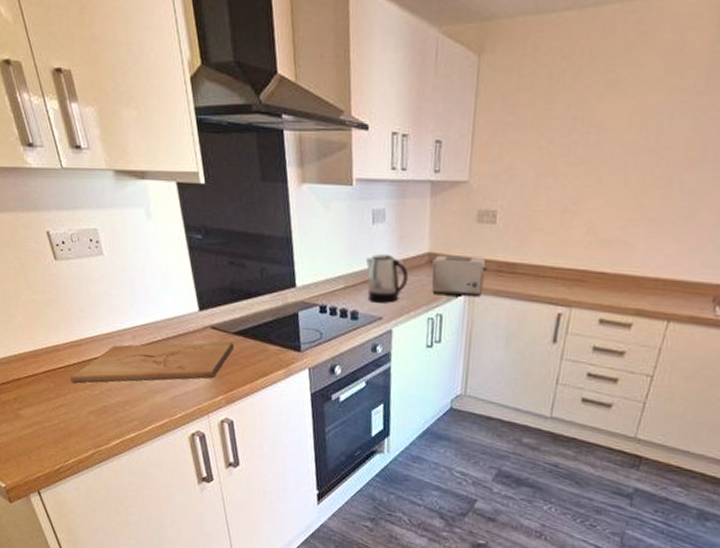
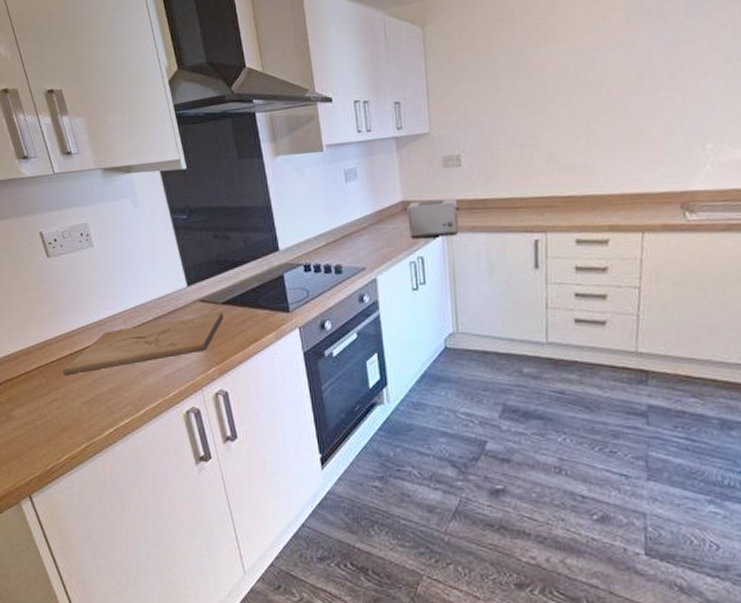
kettle: present [366,253,409,303] -> none [344,207,386,255]

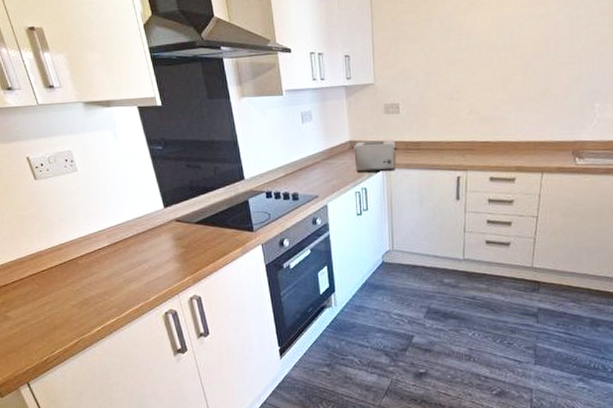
cutting board: present [62,313,223,375] -> none [53,231,196,282]

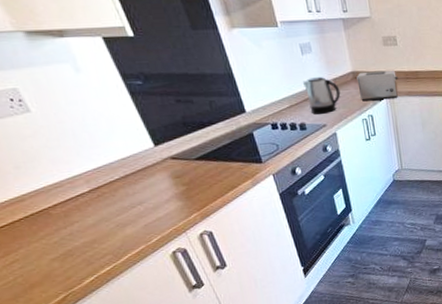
kettle: none [300,145,336,185] -> present [303,76,341,114]

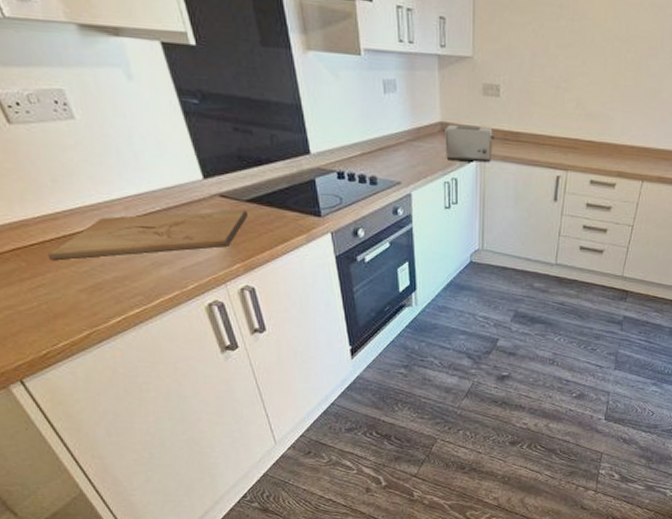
cutting board: none [18,167,198,237] -> present [47,210,247,260]
kettle: present [303,76,341,114] -> none [381,122,423,169]

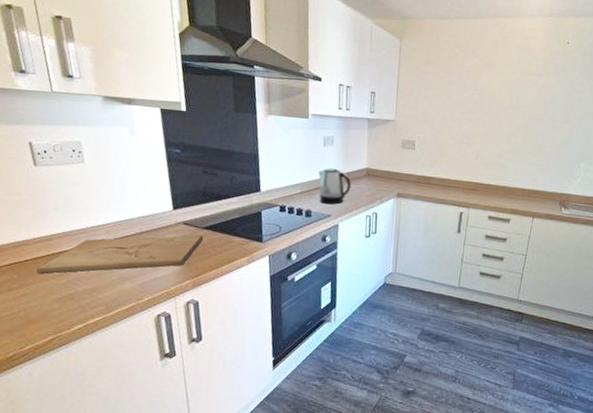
kettle: none [381,122,423,169] -> present [318,168,352,205]
toaster: present [445,124,495,163] -> none [369,170,410,201]

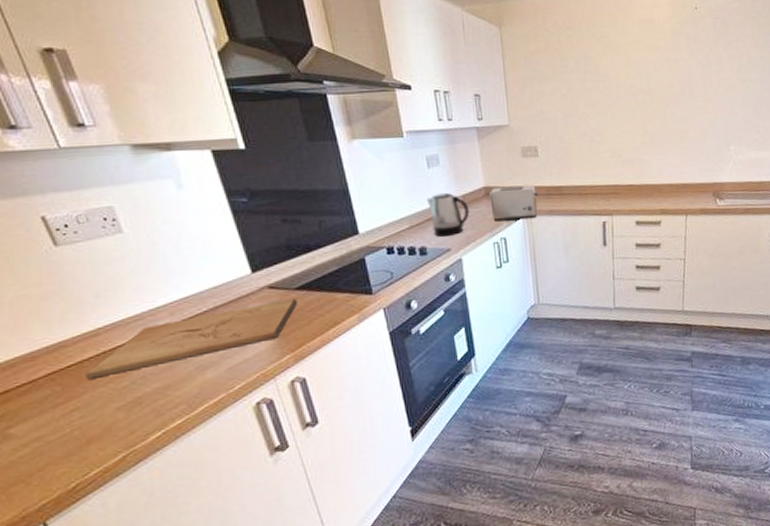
toaster: none [369,170,410,201] -> present [489,185,538,222]

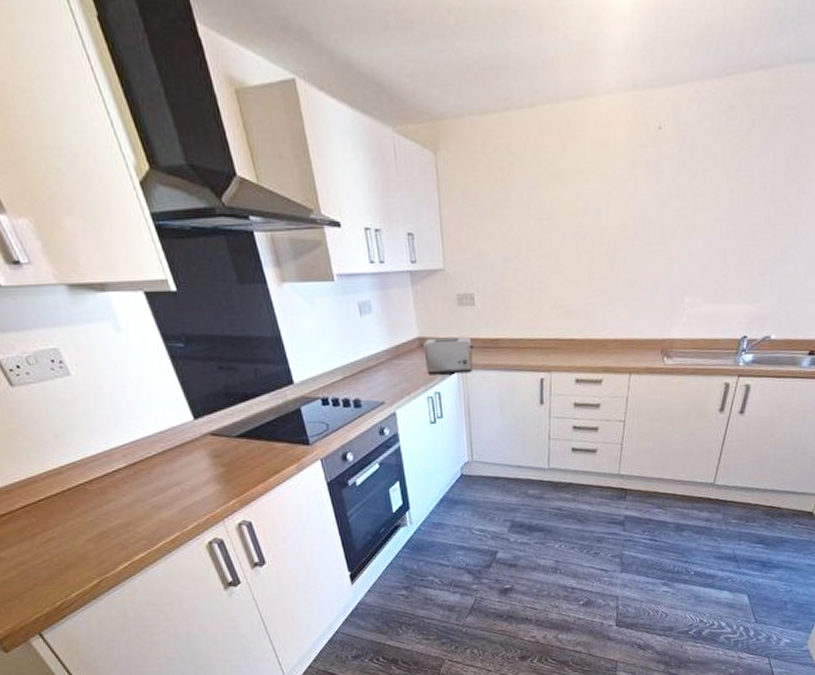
cutting board: present [85,298,297,379] -> none [55,446,239,513]
kettle: present [427,192,470,237] -> none [360,342,404,389]

